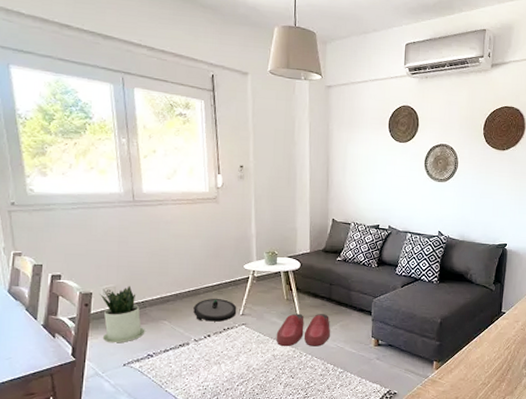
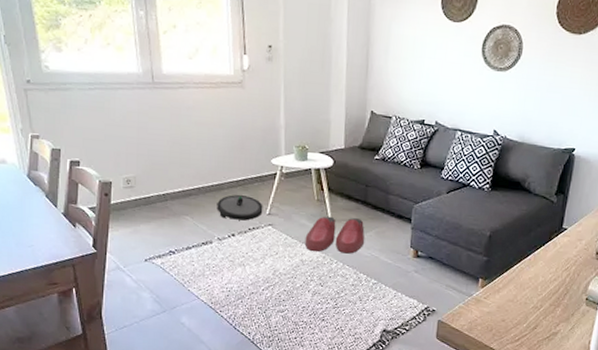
planter: present [100,285,145,343] -> none [120,176,167,237]

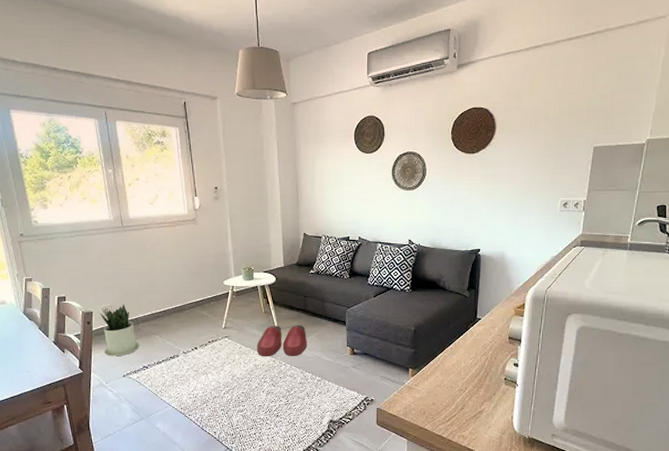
planter: none [120,176,167,237] -> present [99,304,140,357]
robot vacuum: present [217,195,263,221] -> none [180,314,220,335]

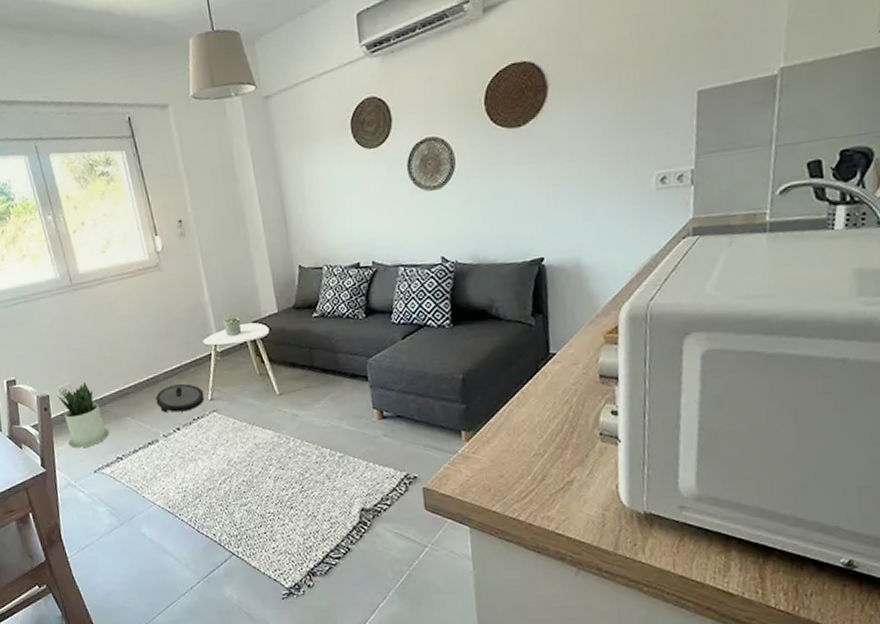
robot vacuum: none [180,314,220,335] -> present [156,384,205,413]
slippers: present [256,325,307,356] -> none [254,386,320,432]

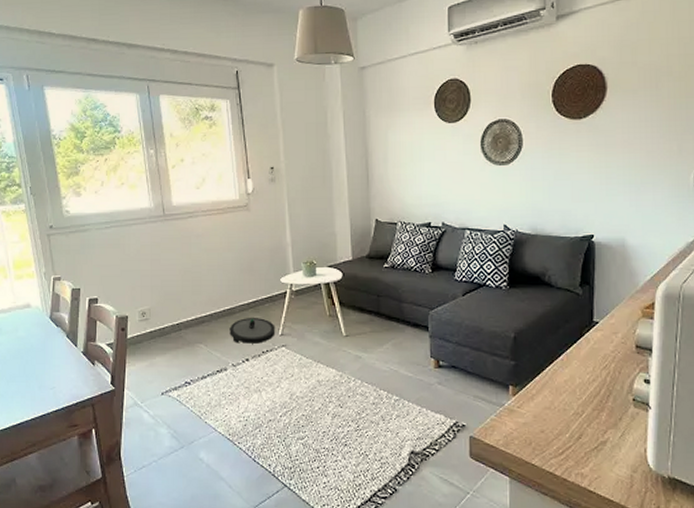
planter: present [57,381,110,449] -> none [135,306,182,370]

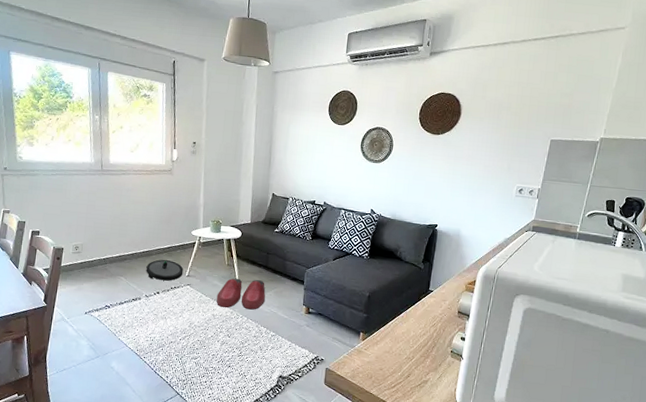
slippers: none [320,331,381,370] -> present [216,278,265,310]

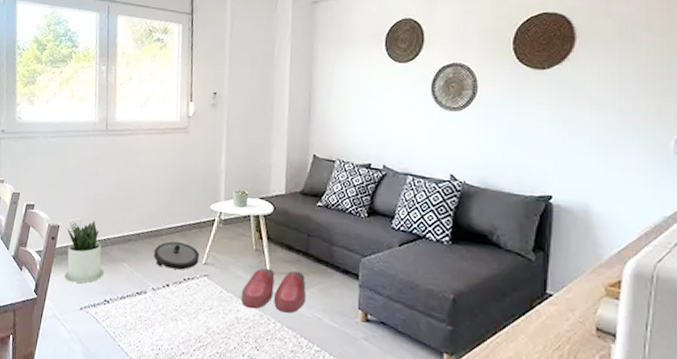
planter: none [69,243,105,294] -> present [63,220,105,284]

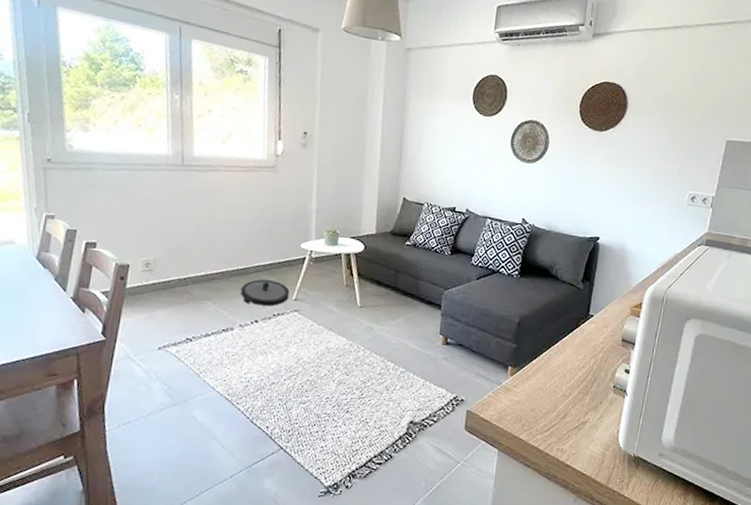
planter: present [63,220,105,284] -> none [137,259,186,324]
slippers: present [241,268,306,313] -> none [331,302,393,341]

